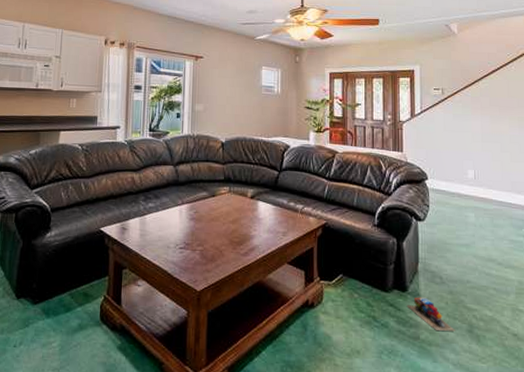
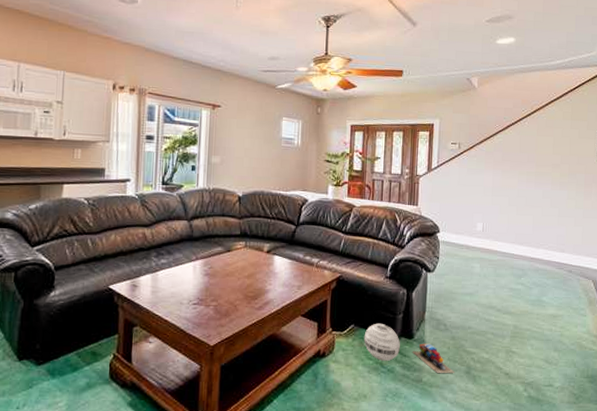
ball: none [354,273,393,315] -> present [364,323,400,361]

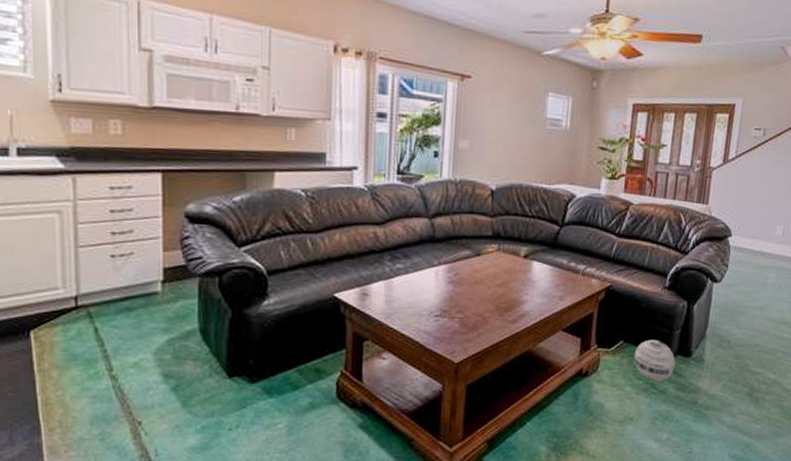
toy train: present [413,343,455,373] -> none [689,362,736,395]

